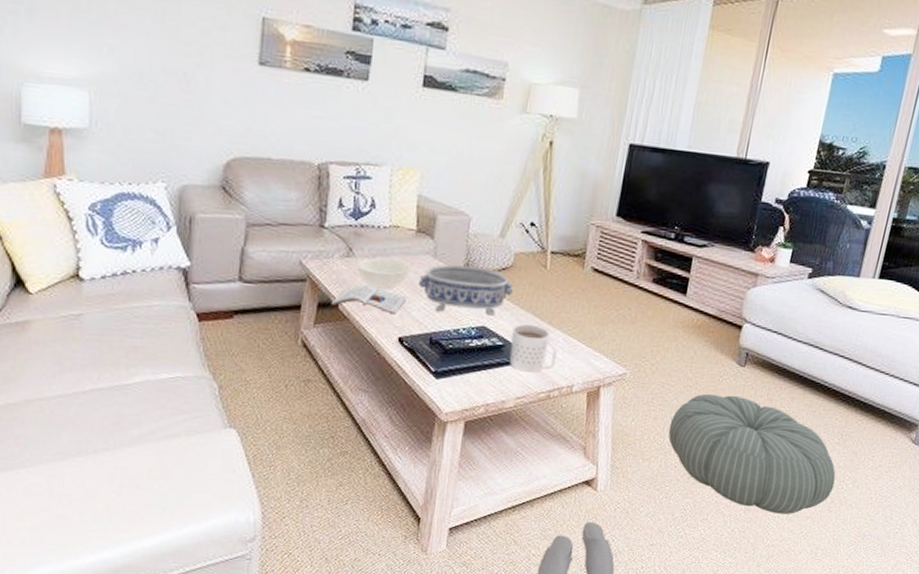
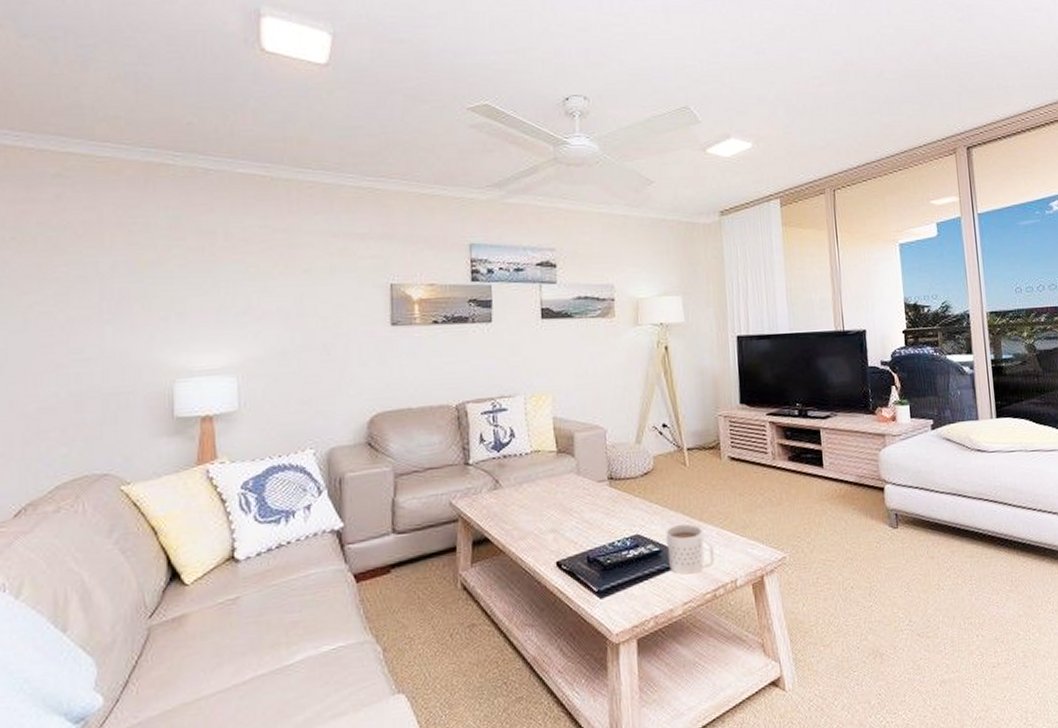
magazine: present [330,284,408,315] -> none [484,512,559,541]
bowl: present [357,257,411,290] -> none [505,483,557,516]
decorative bowl: present [417,264,513,316] -> none [566,476,659,528]
pouf: present [668,393,836,514] -> none [840,559,1022,681]

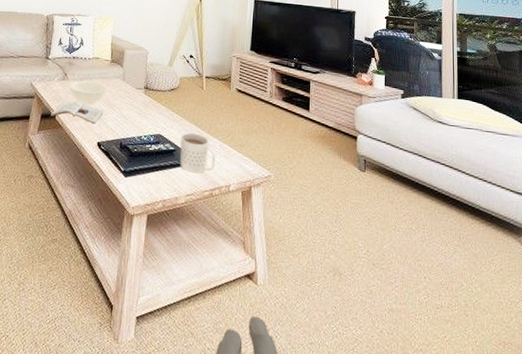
magazine: none [484,512,559,541] -> present [50,100,104,124]
bowl: none [505,483,557,516] -> present [69,80,107,105]

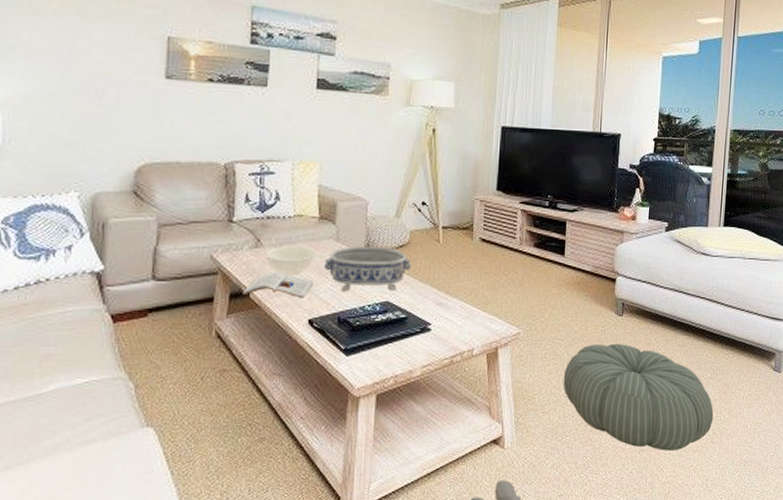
decorative bowl: none [111,86,180,126] -> present [323,246,411,292]
mug: present [179,132,216,174] -> none [412,295,457,341]
pouf: none [311,195,464,317] -> present [563,343,714,451]

